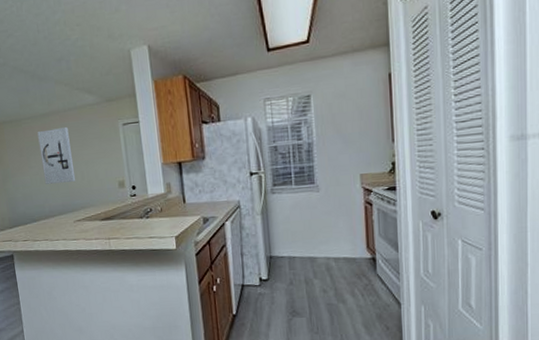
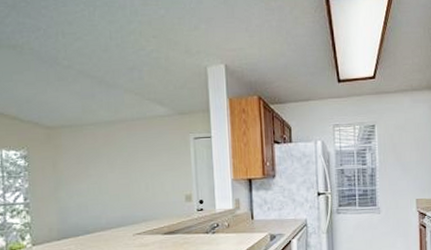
wall art: present [37,127,76,184] -> none [100,137,139,194]

